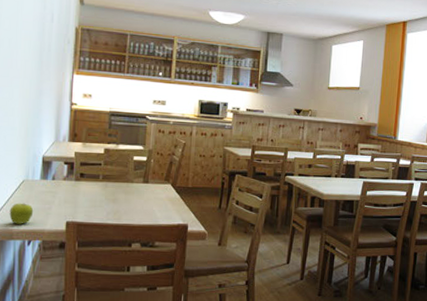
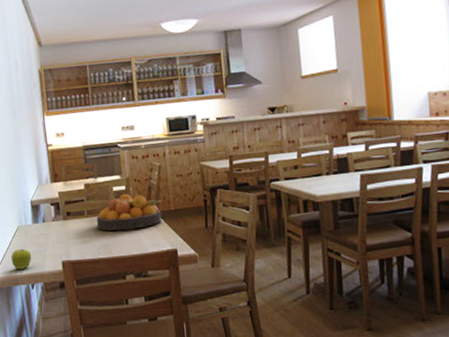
fruit bowl: none [110,165,180,200] -> present [96,194,162,231]

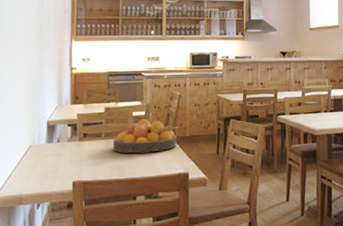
fruit: present [11,248,32,270] -> none [18,168,41,189]

